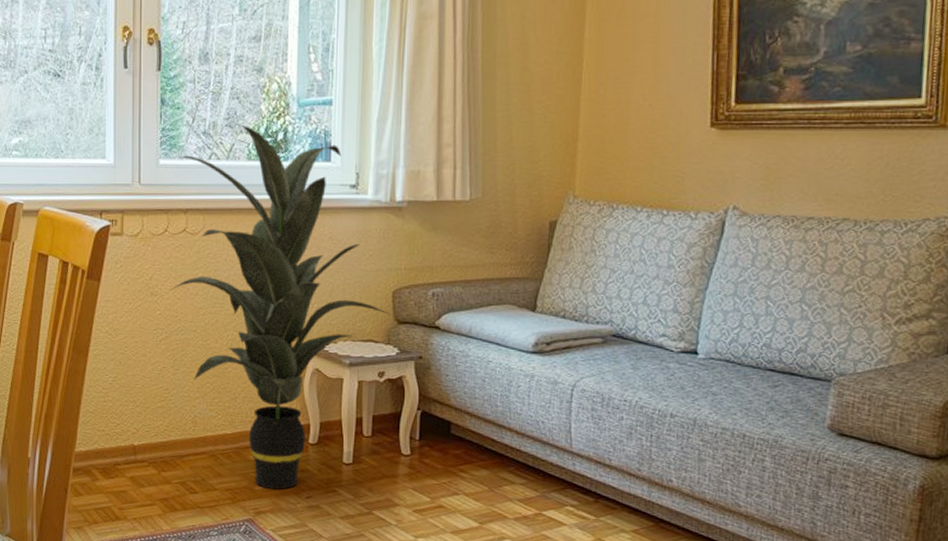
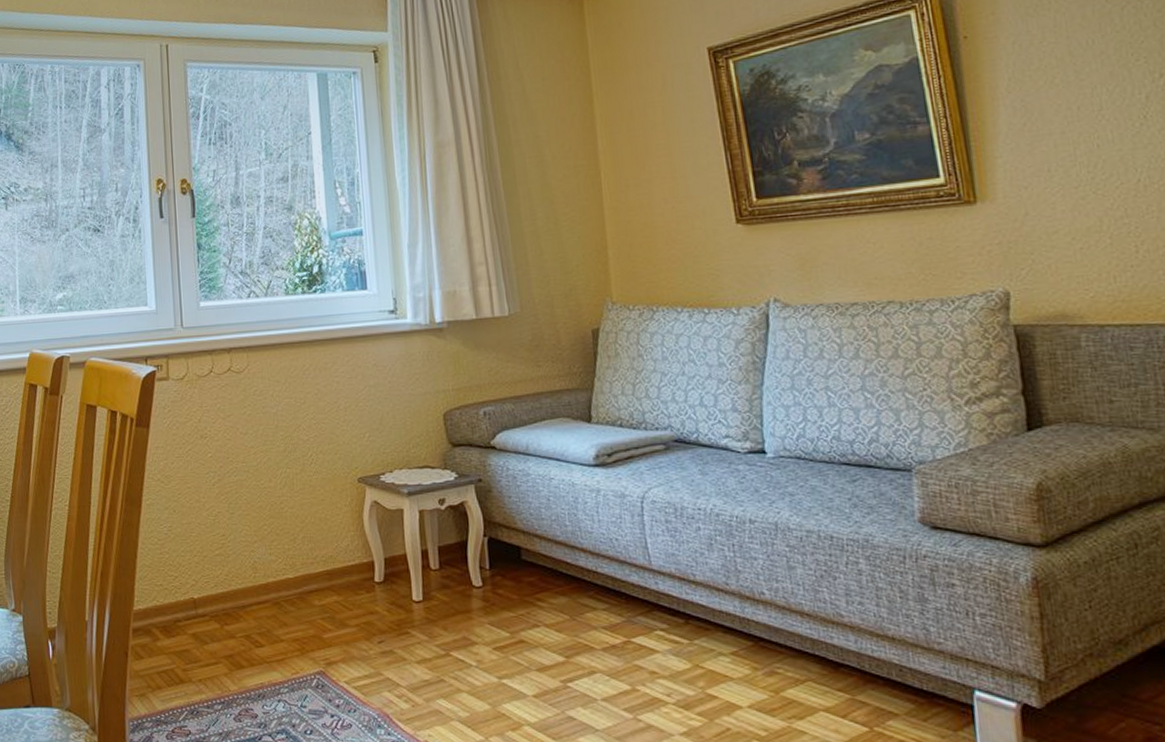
indoor plant: present [171,123,391,490] -> none [219,260,444,636]

